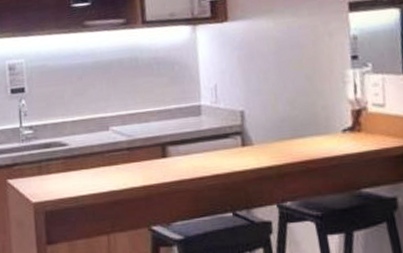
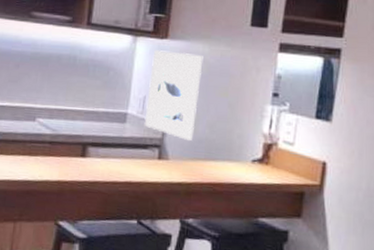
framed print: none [216,31,275,123] -> present [144,50,204,142]

